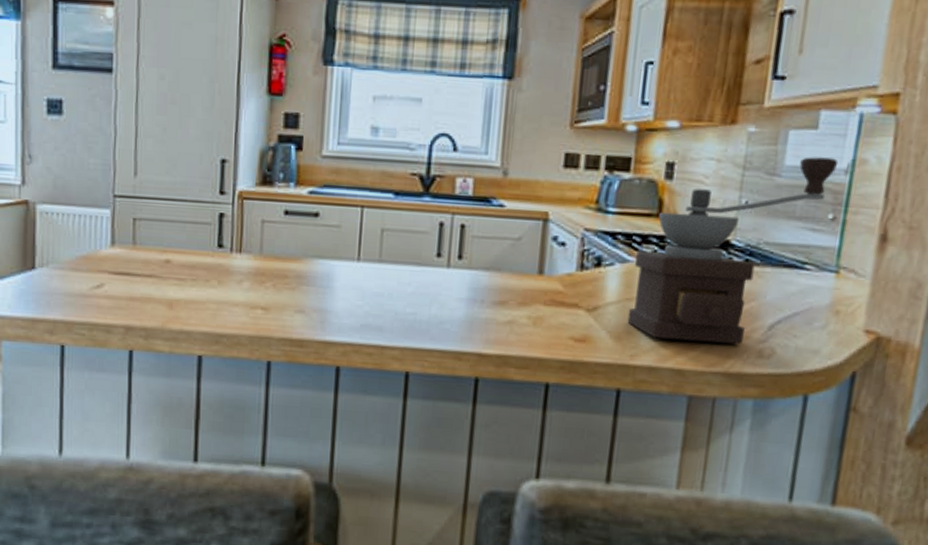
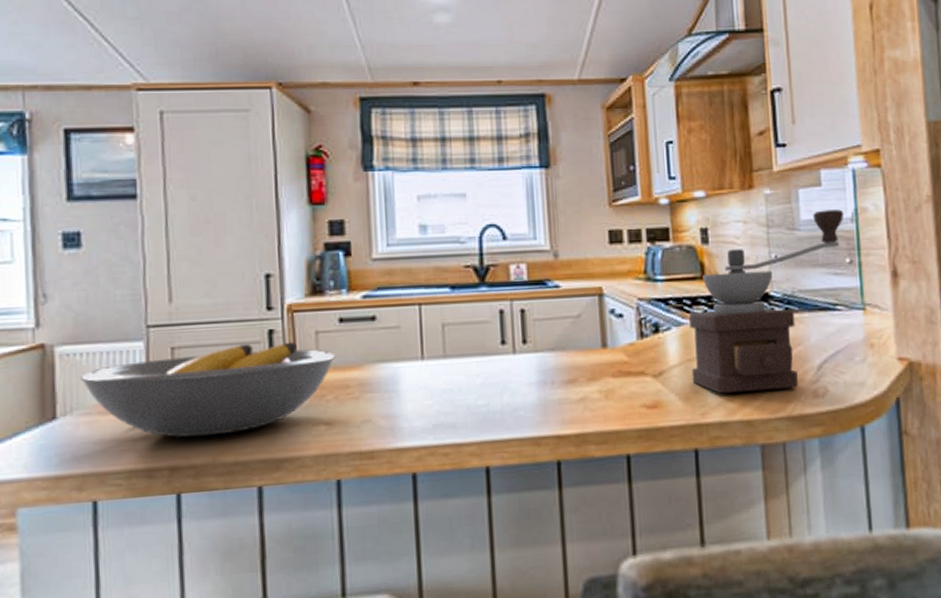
fruit bowl: none [56,224,278,304] -> present [81,341,336,438]

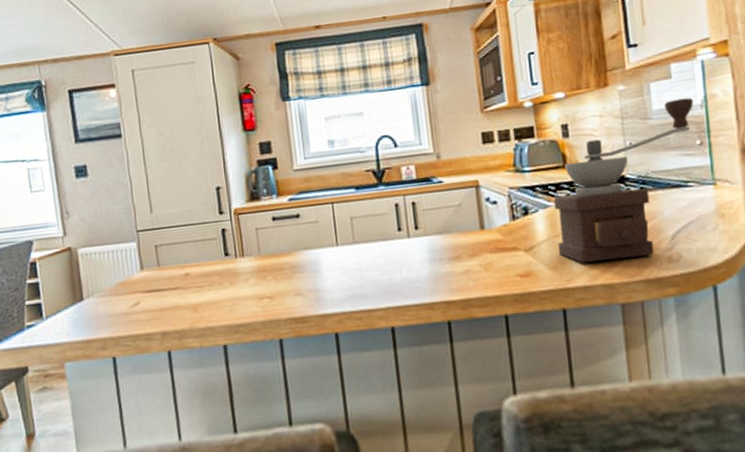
fruit bowl: present [81,341,336,438] -> none [96,237,272,311]

